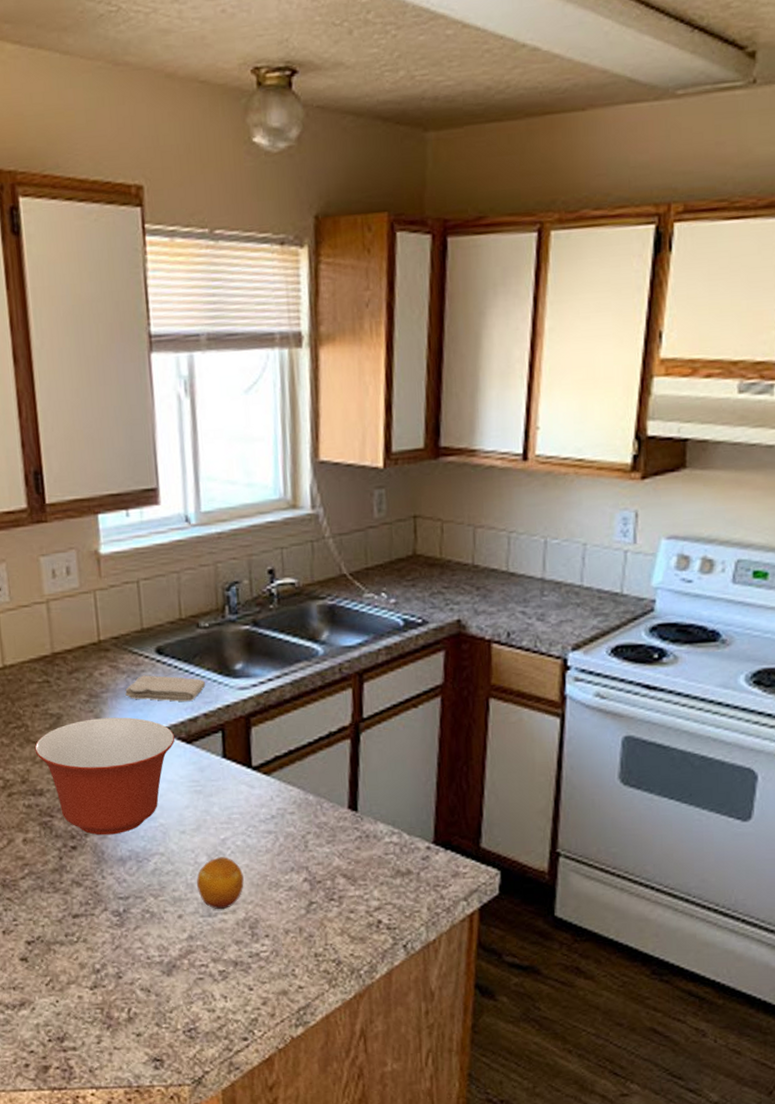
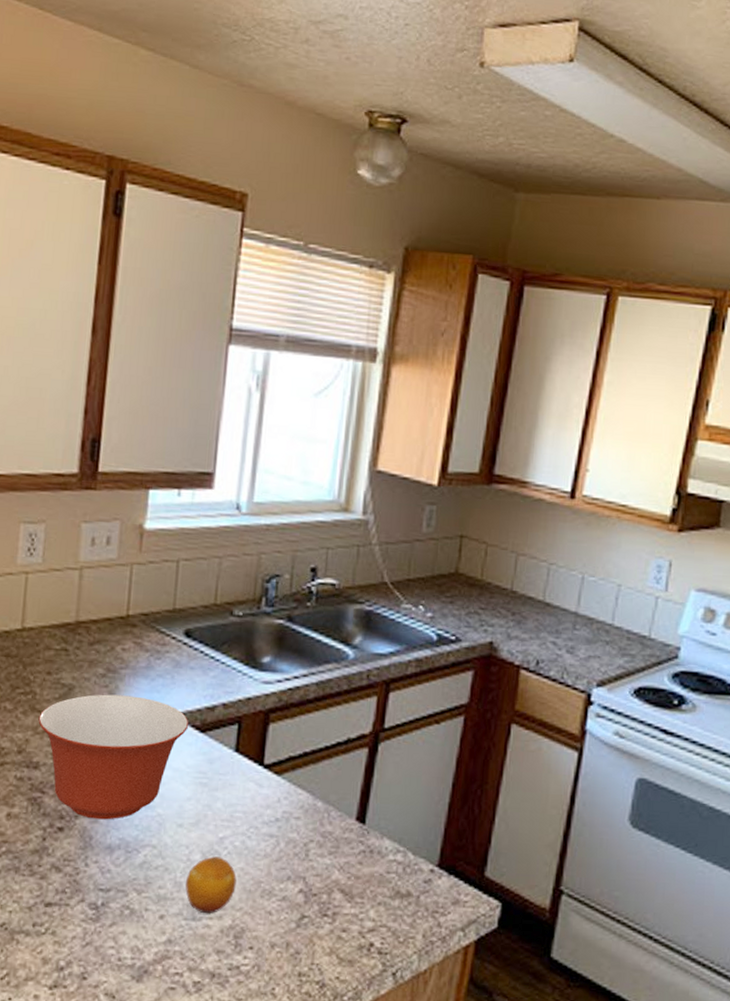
washcloth: present [125,675,206,702] -> none [145,656,230,689]

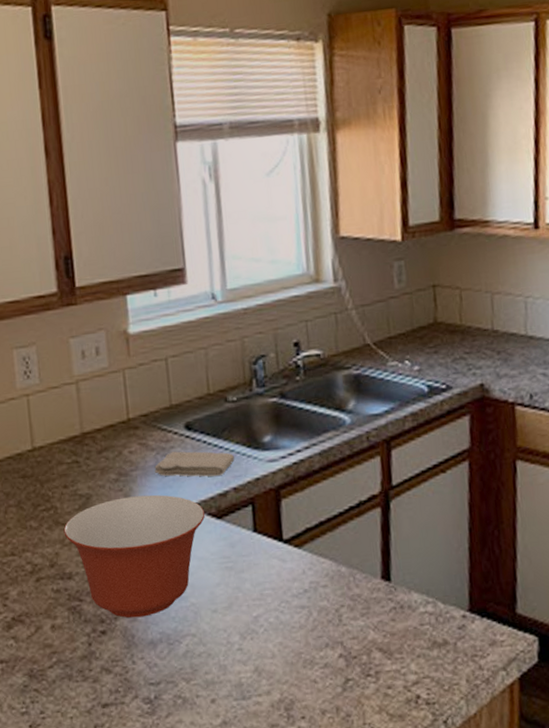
washcloth: none [145,656,230,689] -> present [154,451,235,477]
fruit: present [185,856,237,914] -> none [229,635,278,692]

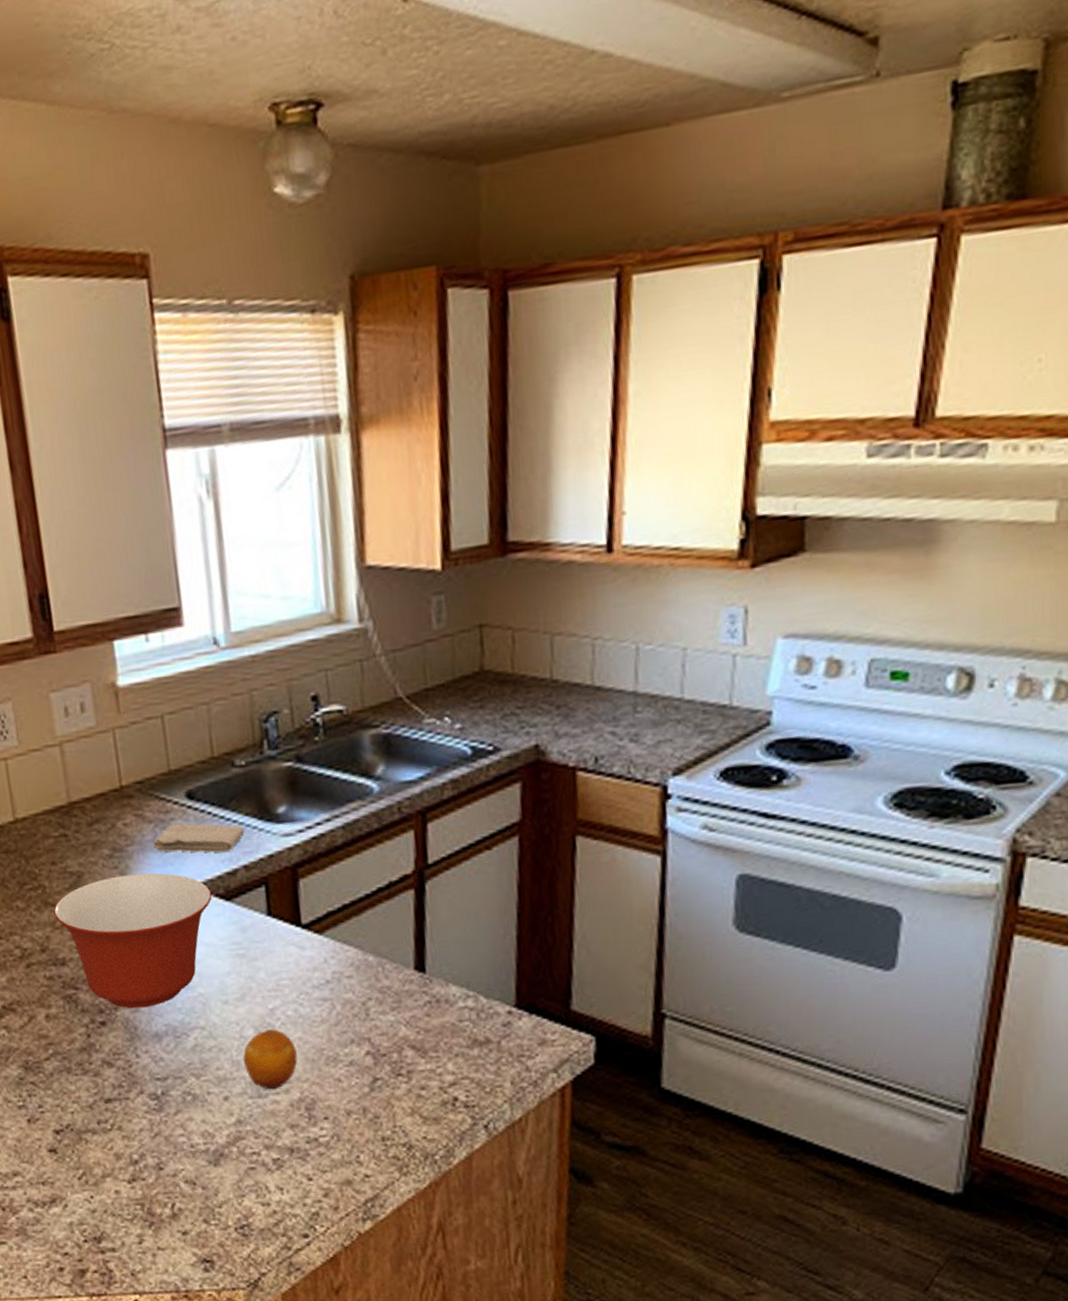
fruit: none [229,635,278,692] -> present [243,1029,298,1090]

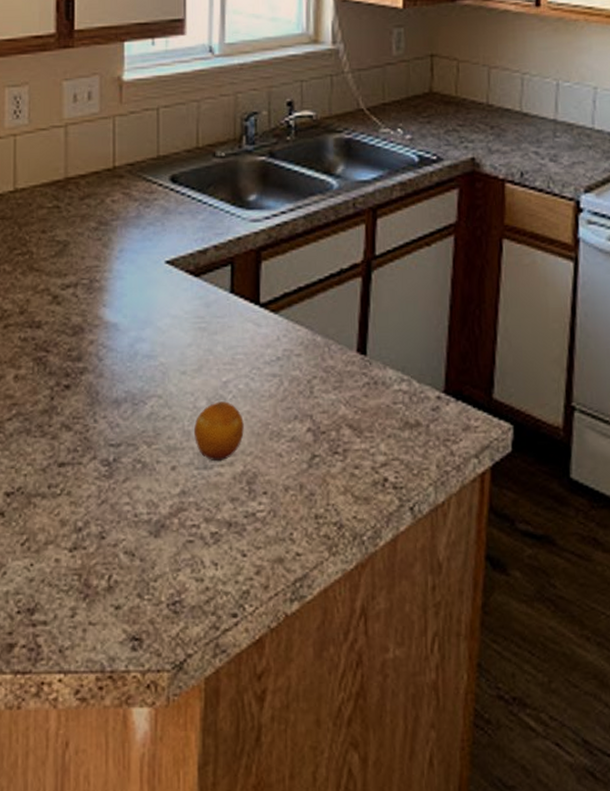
mixing bowl: present [53,872,213,1009] -> none [37,246,183,374]
washcloth: present [153,823,245,853] -> none [136,203,218,232]

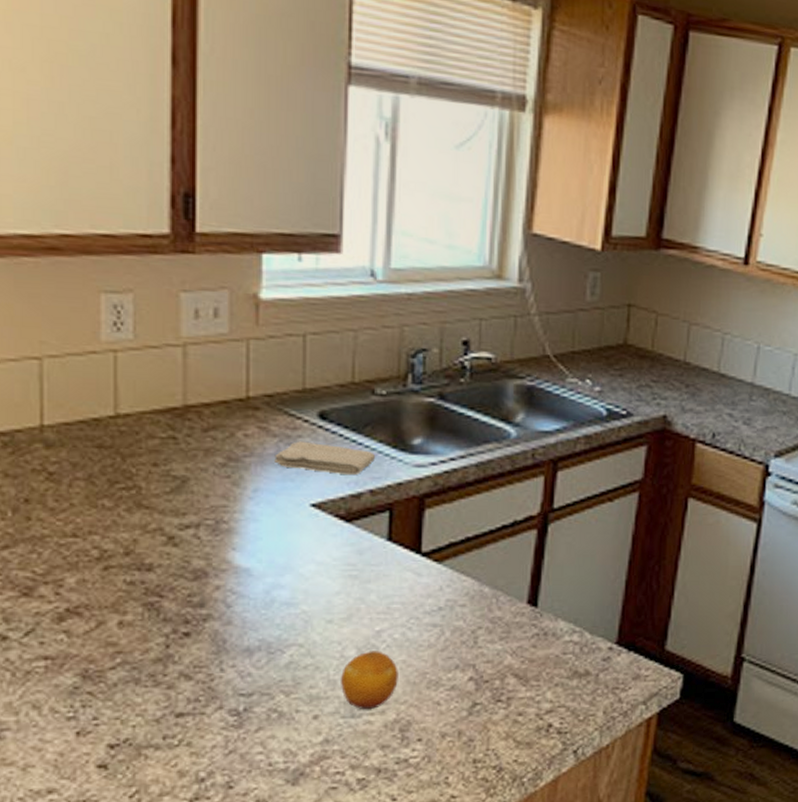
washcloth: none [136,203,218,232] -> present [274,441,376,474]

